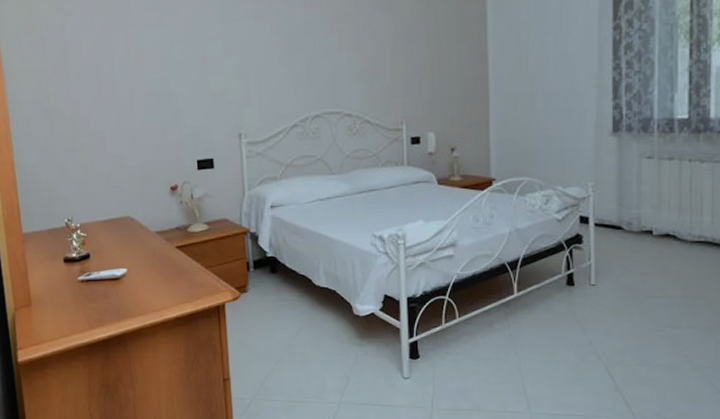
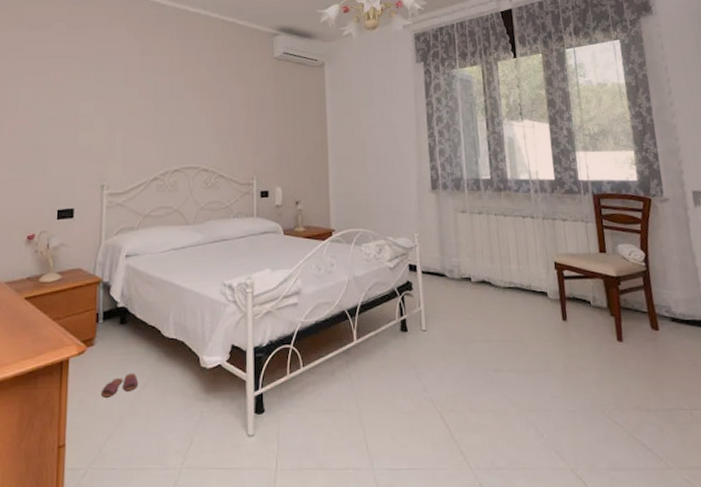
slippers: none [259,318,294,339] -> present [102,373,139,398]

